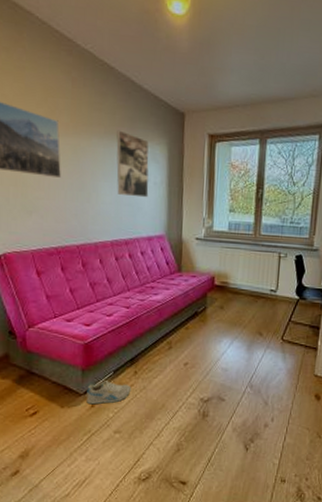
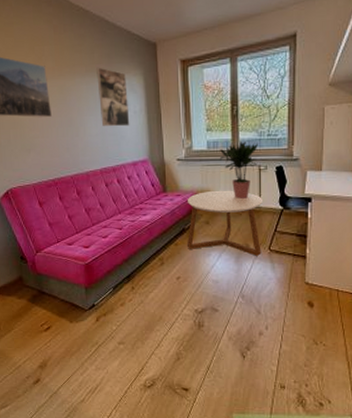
sneaker: present [86,380,132,405] -> none [91,297,131,319]
coffee table: none [198,274,281,345] -> present [186,190,264,256]
potted plant: none [239,225,280,286] -> present [219,141,258,200]

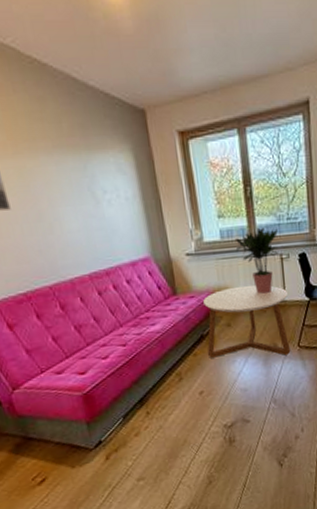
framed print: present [96,67,130,127] -> none [67,141,122,219]

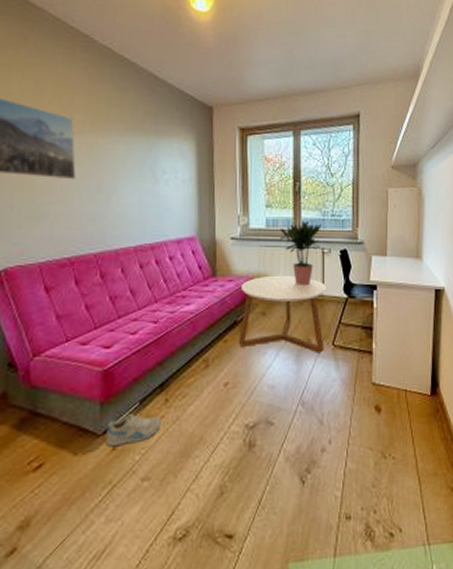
sneaker: none [97,427,147,458] -> present [106,414,162,447]

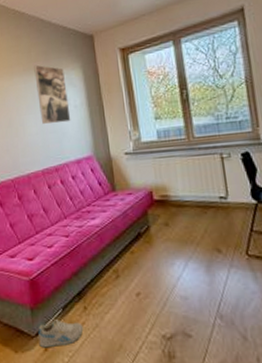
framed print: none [139,126,176,197] -> present [34,64,71,124]
coffee table: present [238,275,327,353] -> none [141,184,238,264]
potted plant: present [279,220,321,287] -> none [172,127,218,195]

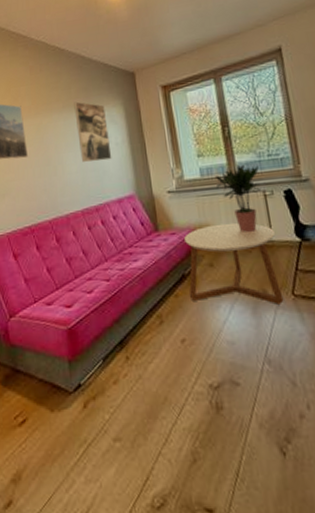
sneaker: present [38,319,84,348] -> none [76,372,126,405]
coffee table: none [141,184,238,264] -> present [184,222,284,305]
potted plant: none [172,127,218,195] -> present [215,164,261,234]

